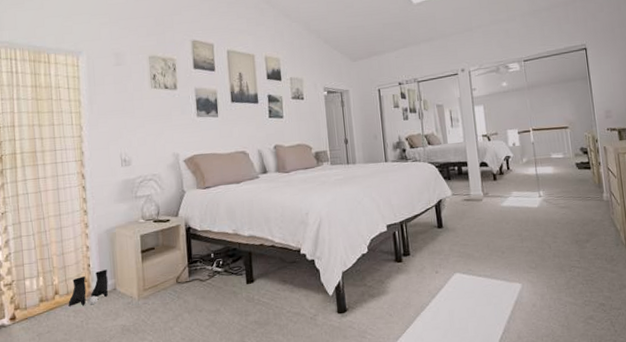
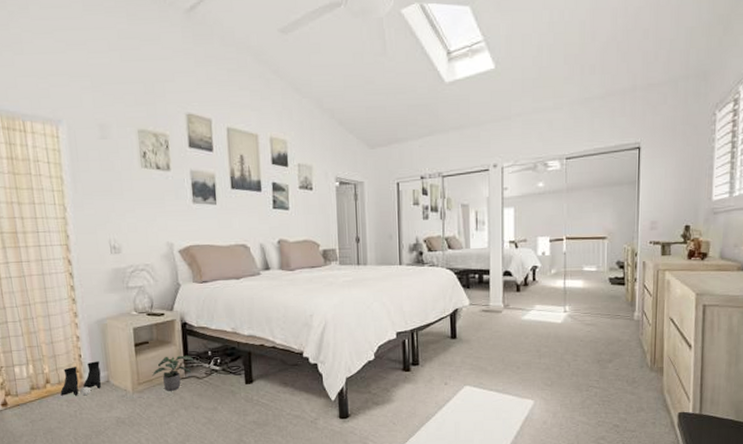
potted plant: none [157,258,197,296] -> present [152,355,193,391]

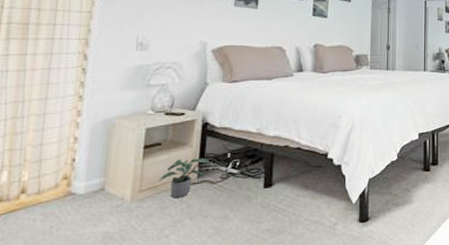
boots: present [60,361,102,396] -> none [36,166,97,208]

